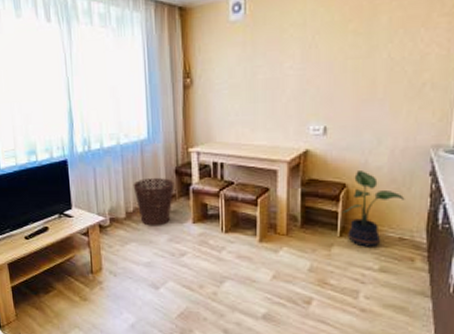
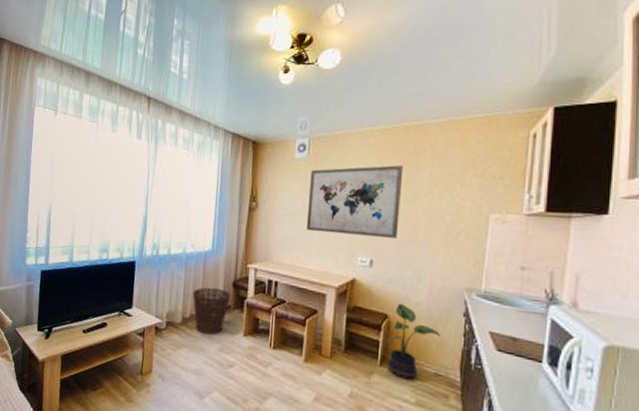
wall art: none [249,14,358,104] -> present [306,165,404,238]

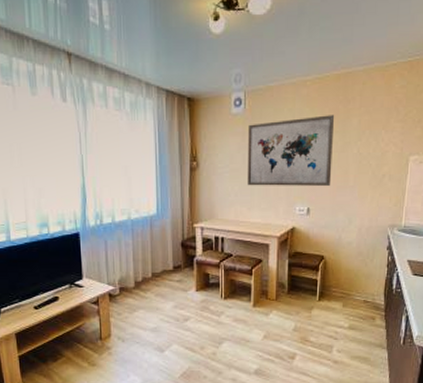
basket: present [192,287,231,335] -> none [142,251,180,294]
potted plant: present [383,304,441,380] -> none [320,245,369,309]

